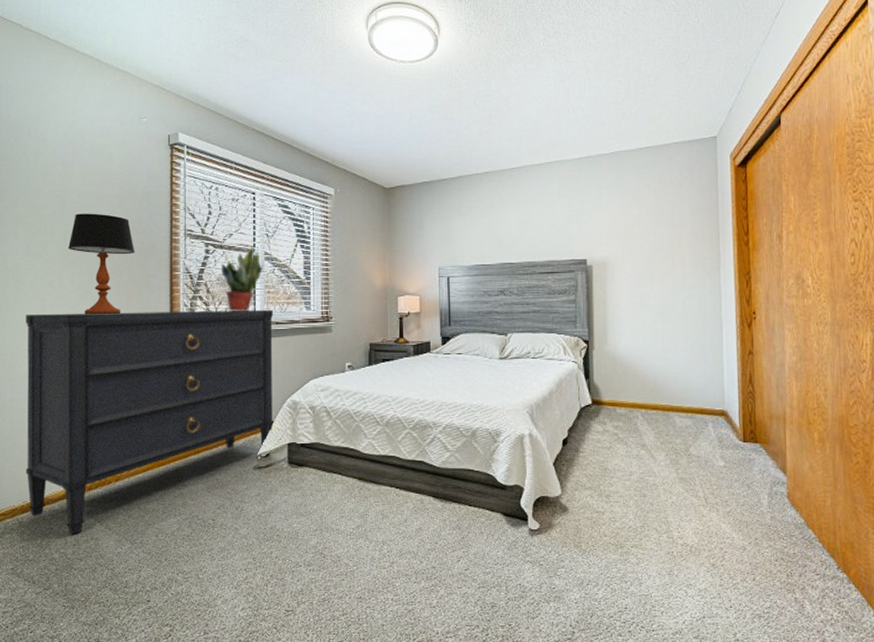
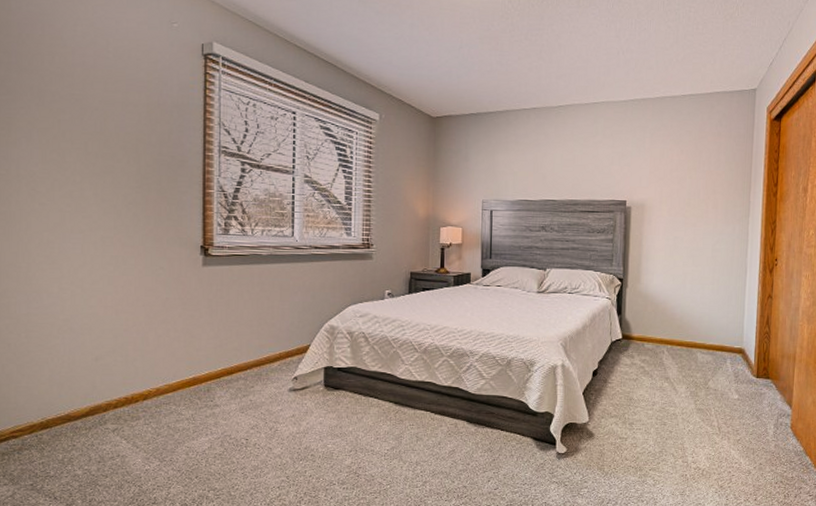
dresser: present [25,309,274,535] -> none [42,226,313,452]
table lamp: present [67,213,135,314] -> none [89,121,165,230]
potted plant: present [221,246,263,312] -> none [257,167,303,235]

